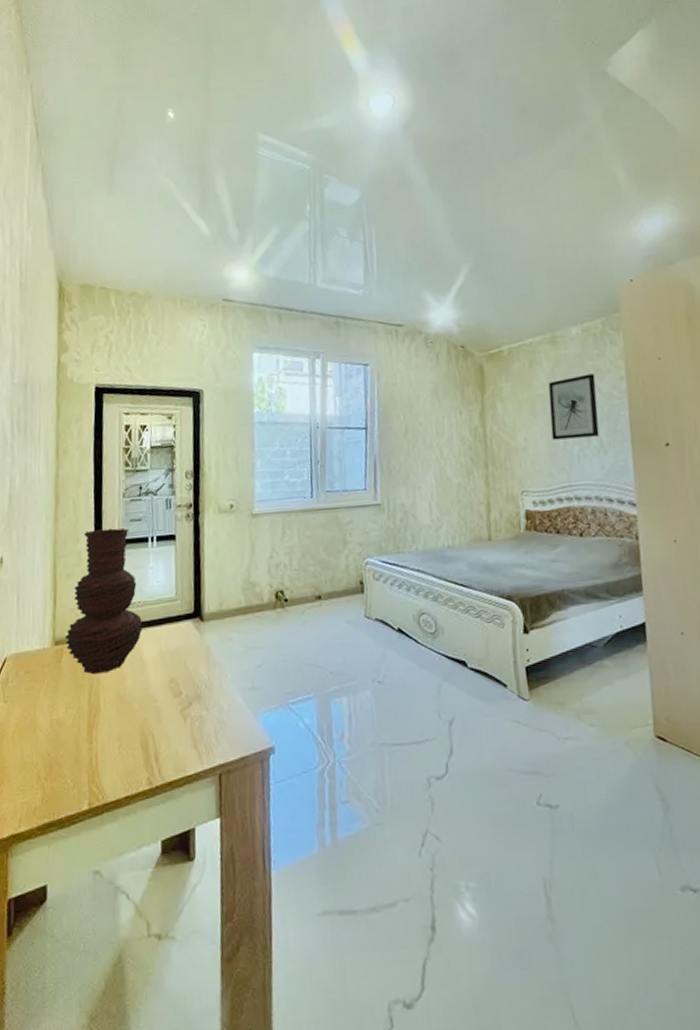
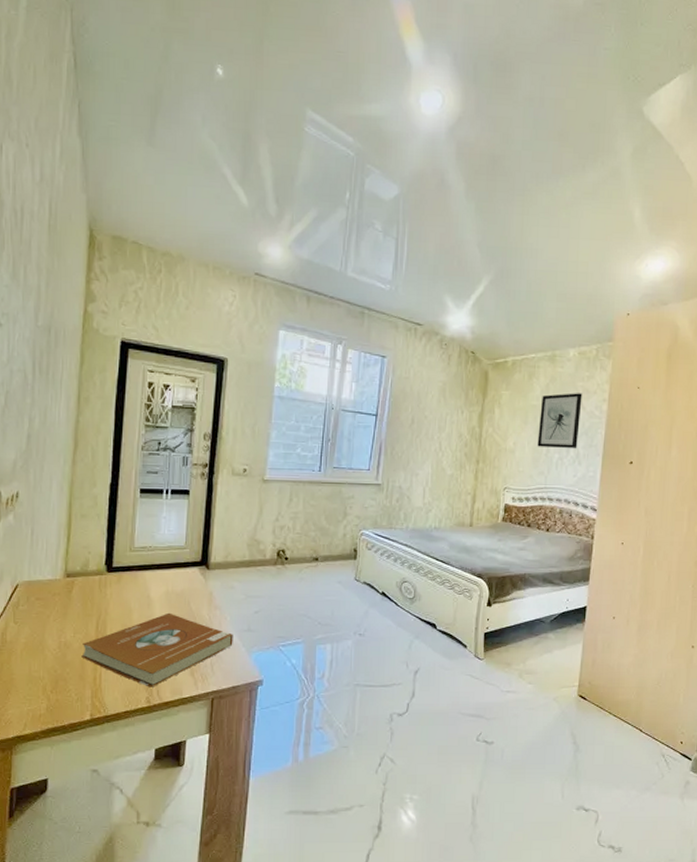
vase: present [64,528,143,675] -> none [76,477,152,606]
book: none [75,675,237,766] -> present [81,612,233,687]

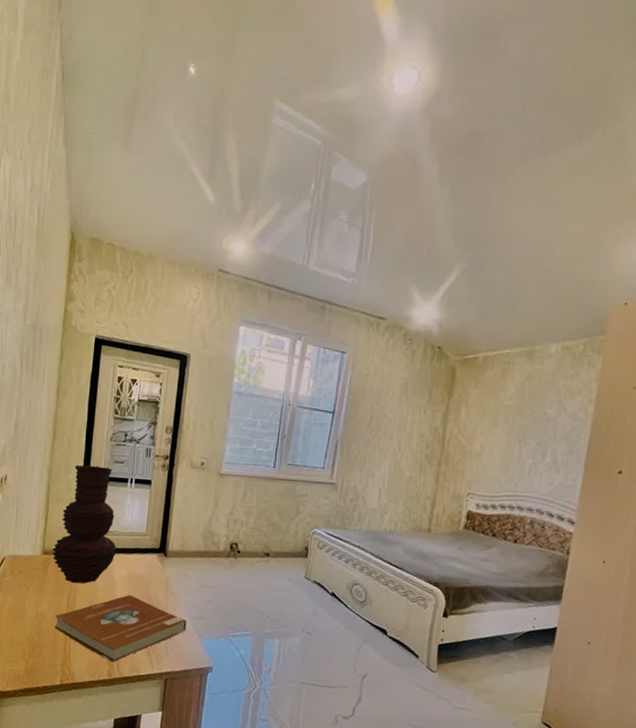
vase: none [76,477,152,606] -> present [52,464,116,584]
wall art: present [537,393,582,449] -> none [508,392,564,455]

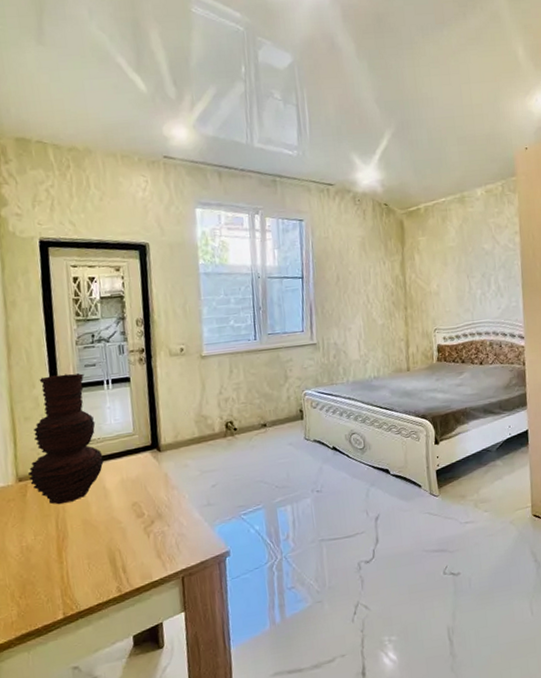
book: present [54,594,187,662] -> none [45,500,195,577]

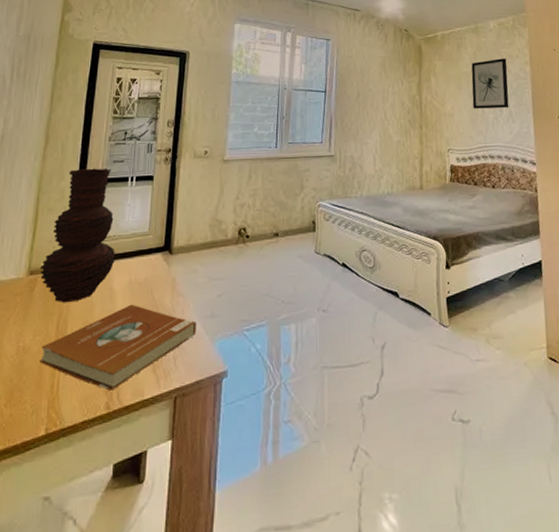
book: none [45,500,195,577] -> present [40,304,196,391]
wall art: none [457,229,498,286] -> present [471,58,509,109]

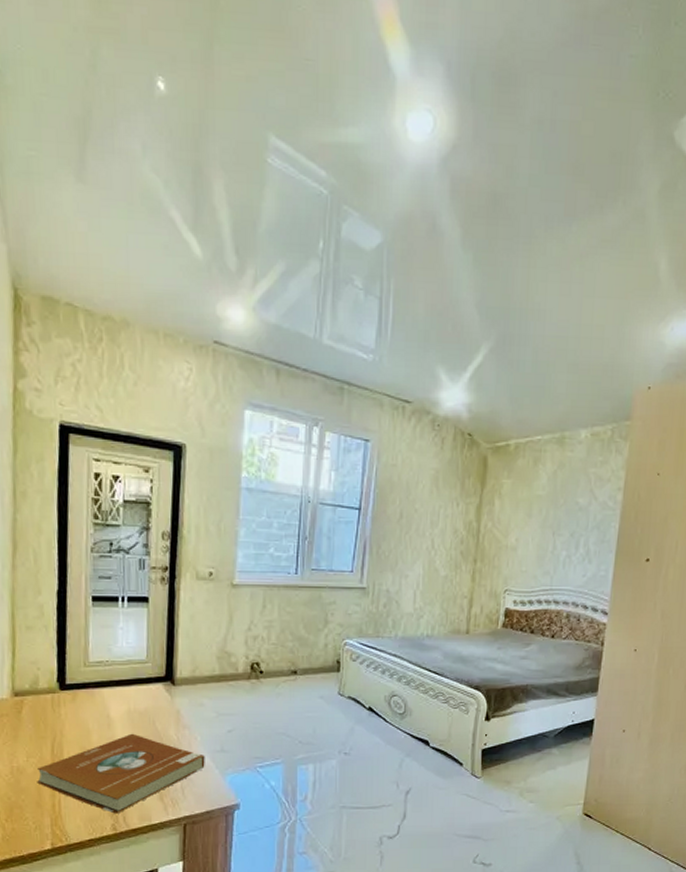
vase: present [39,168,115,303] -> none [24,583,110,728]
wall art: present [471,58,509,109] -> none [542,481,595,546]

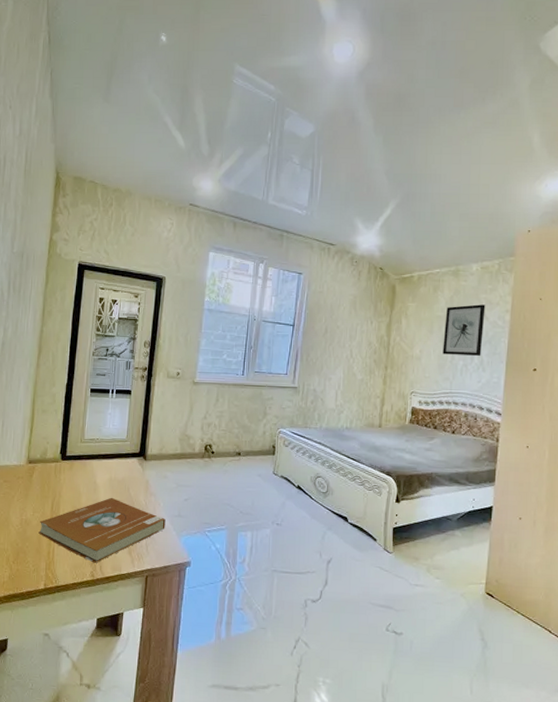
wall art: none [542,481,595,546] -> present [442,304,486,357]

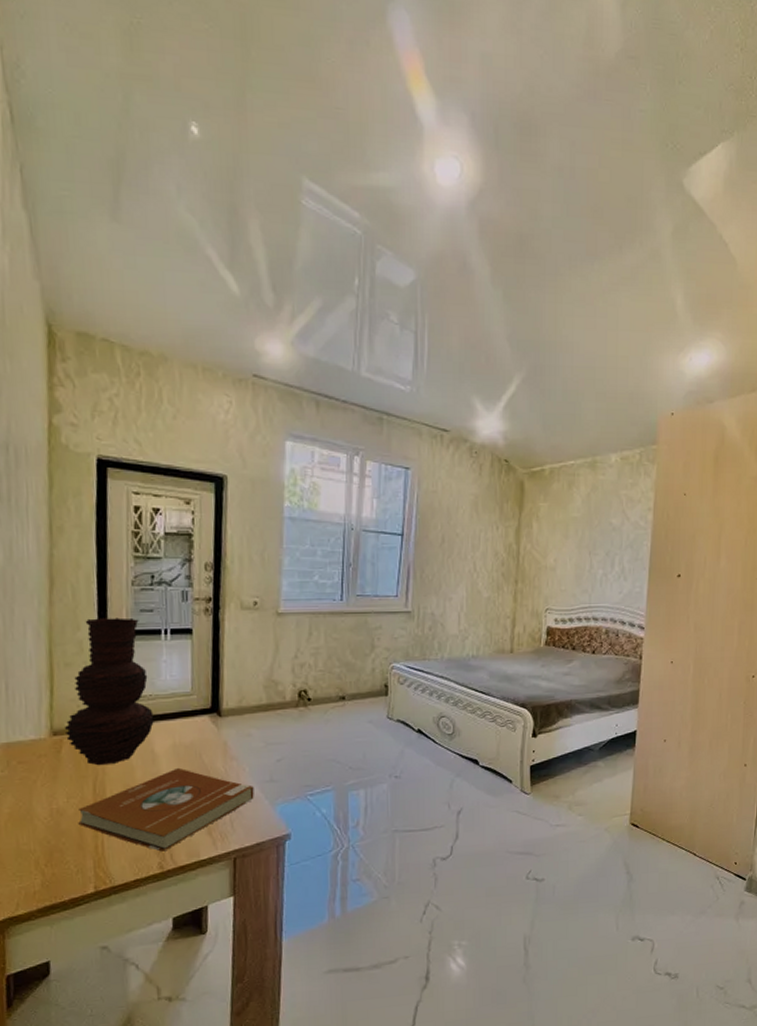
vase: none [36,378,98,490] -> present [64,617,154,766]
wall art: present [442,304,486,357] -> none [580,502,626,564]

